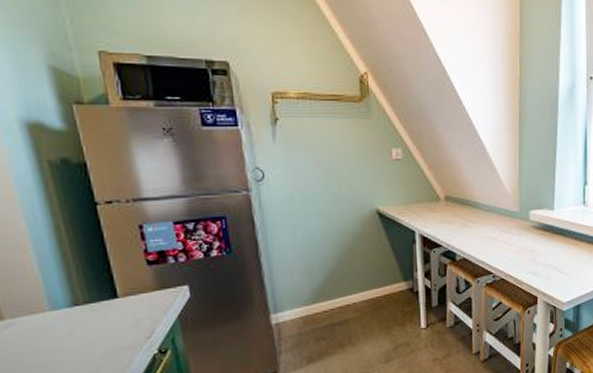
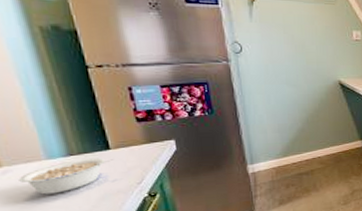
legume: none [21,307,121,352] -> present [18,157,113,195]

